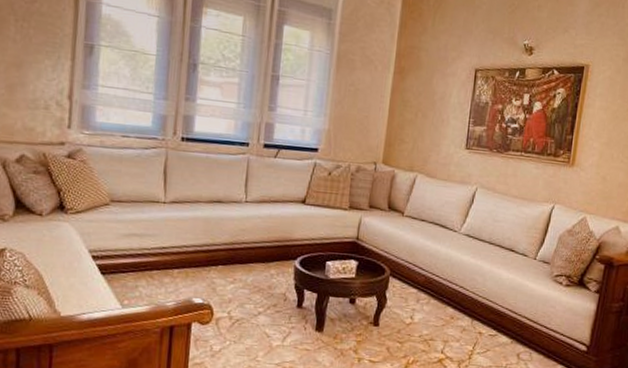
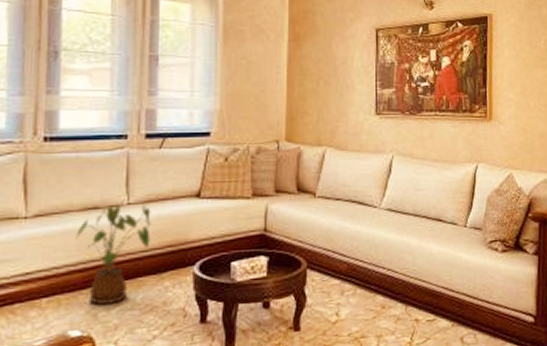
house plant: none [203,201,264,282] -> present [76,204,151,305]

